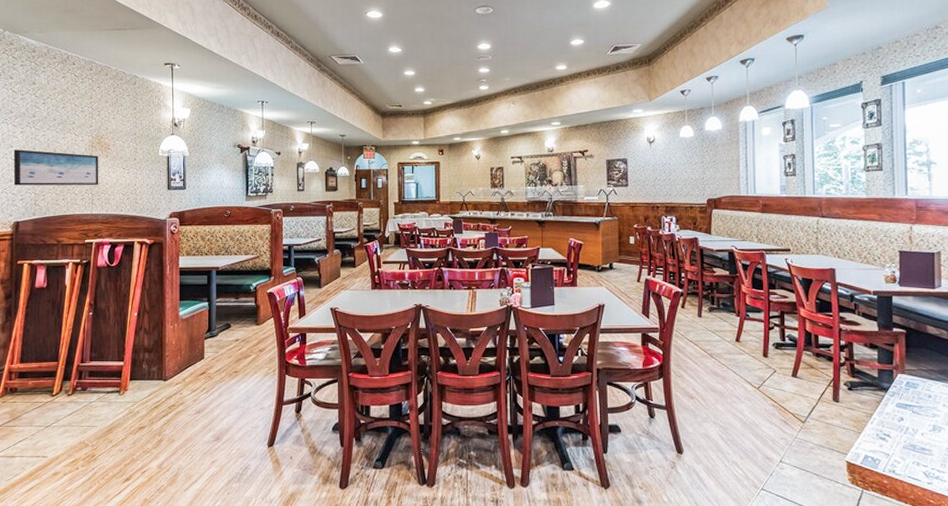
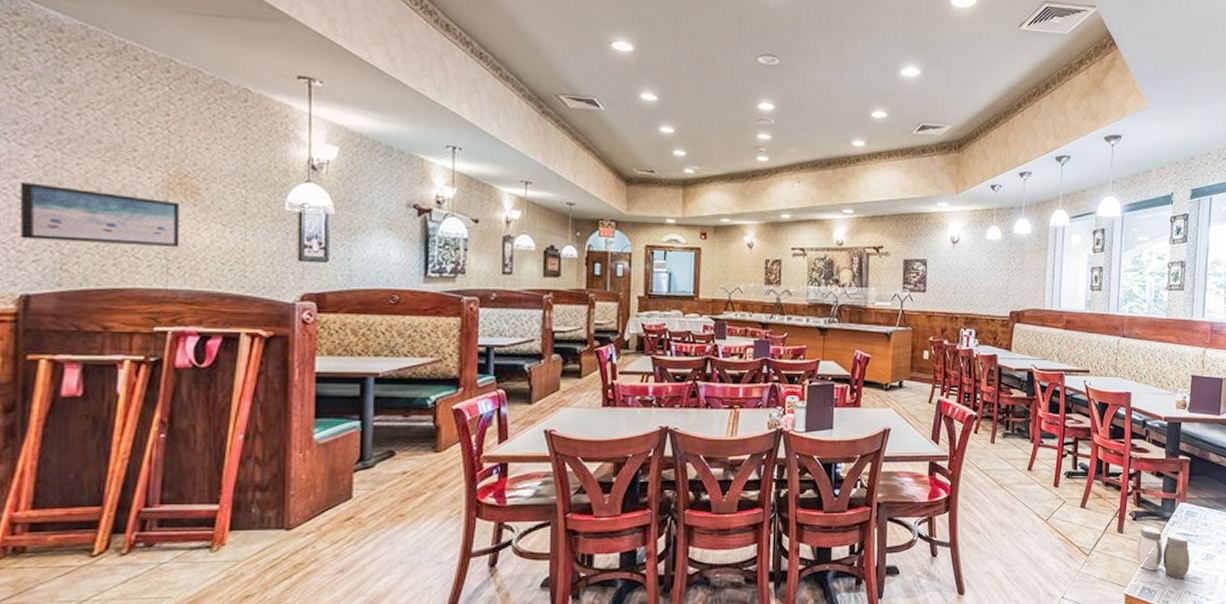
salt and pepper shaker: none [855,396,915,450] -> present [1137,526,1190,579]

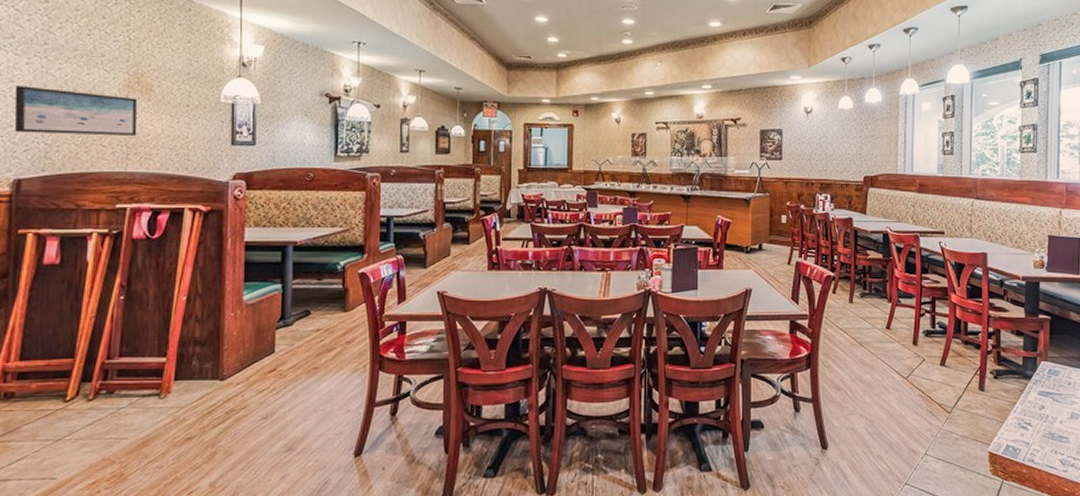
salt and pepper shaker: present [1137,526,1190,579] -> none [999,385,1054,438]

